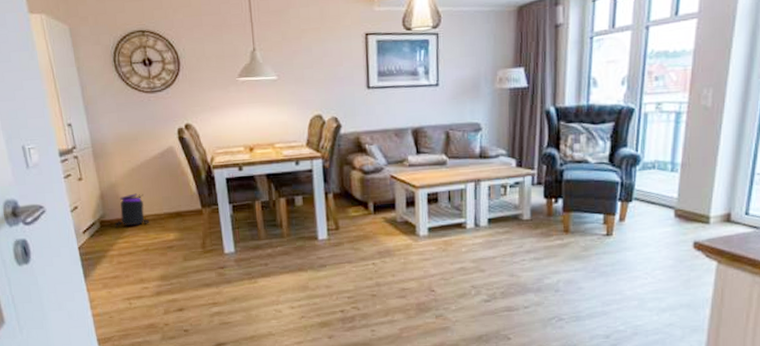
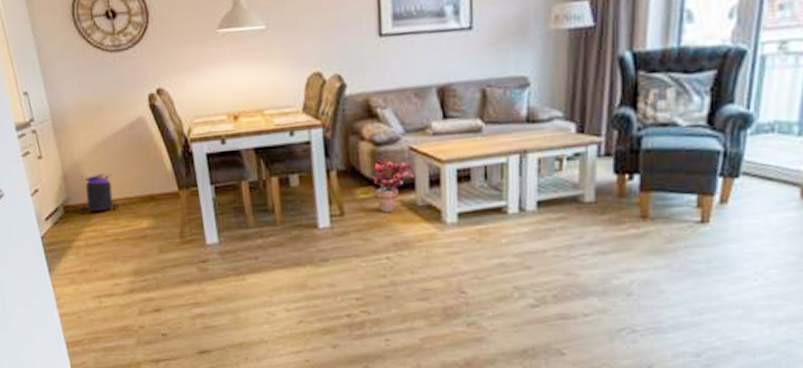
potted plant: none [360,184,394,228] -> present [371,158,414,213]

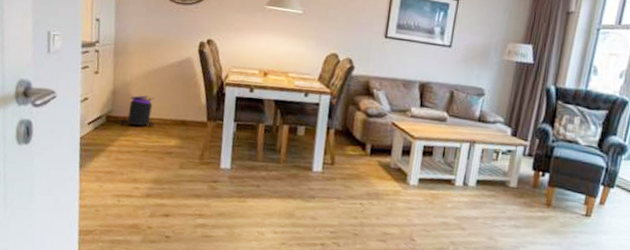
potted plant: present [371,158,414,213] -> none [360,127,392,169]

